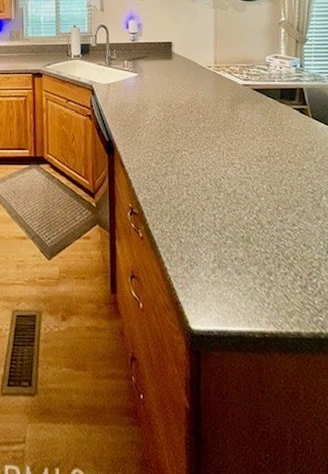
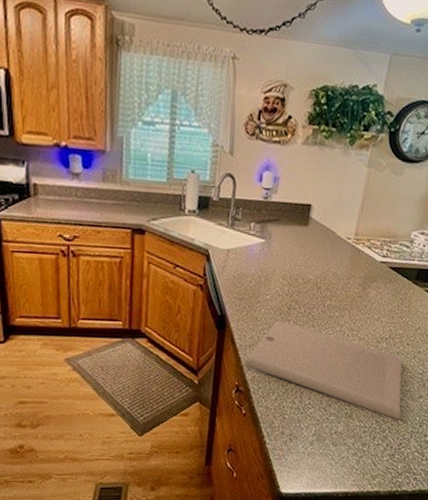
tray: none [135,144,303,244] -> present [244,321,403,420]

